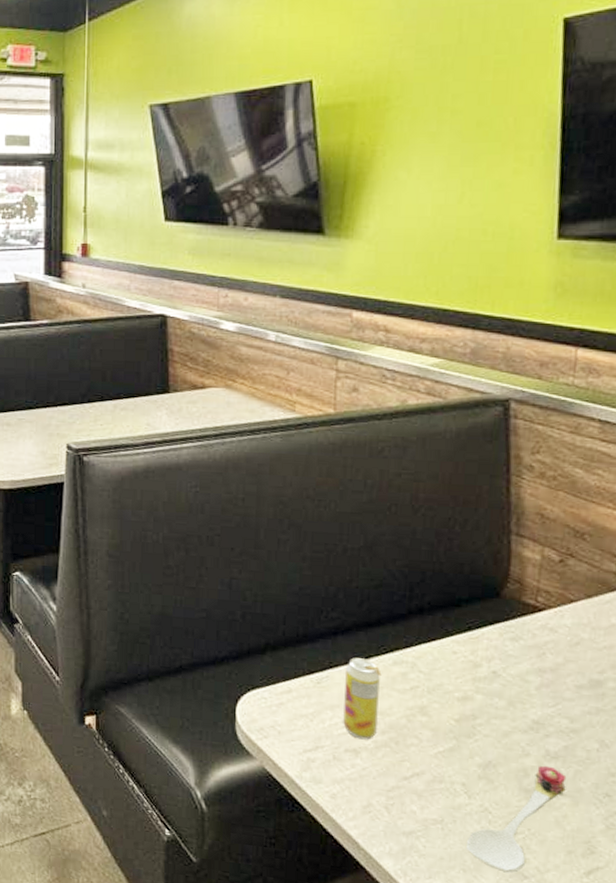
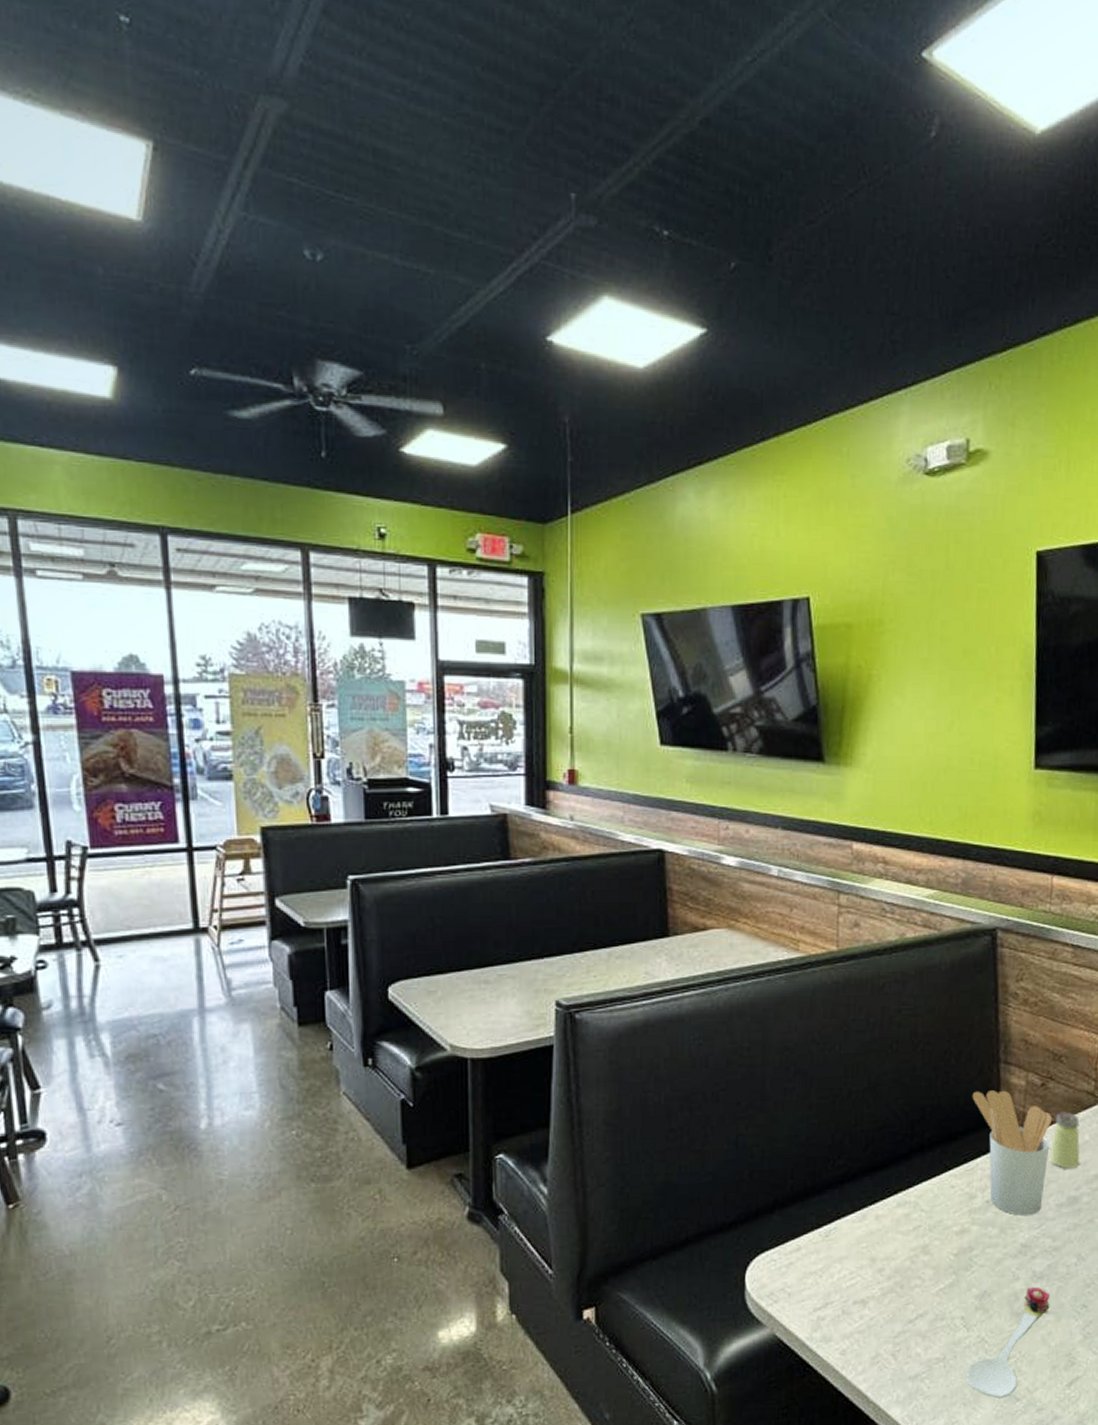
beverage can: present [343,658,382,740] -> none [851,1204,887,1289]
utensil holder: none [478,560,572,693] -> present [972,1090,1052,1215]
saltshaker: none [568,591,605,651] -> present [1049,1112,1080,1169]

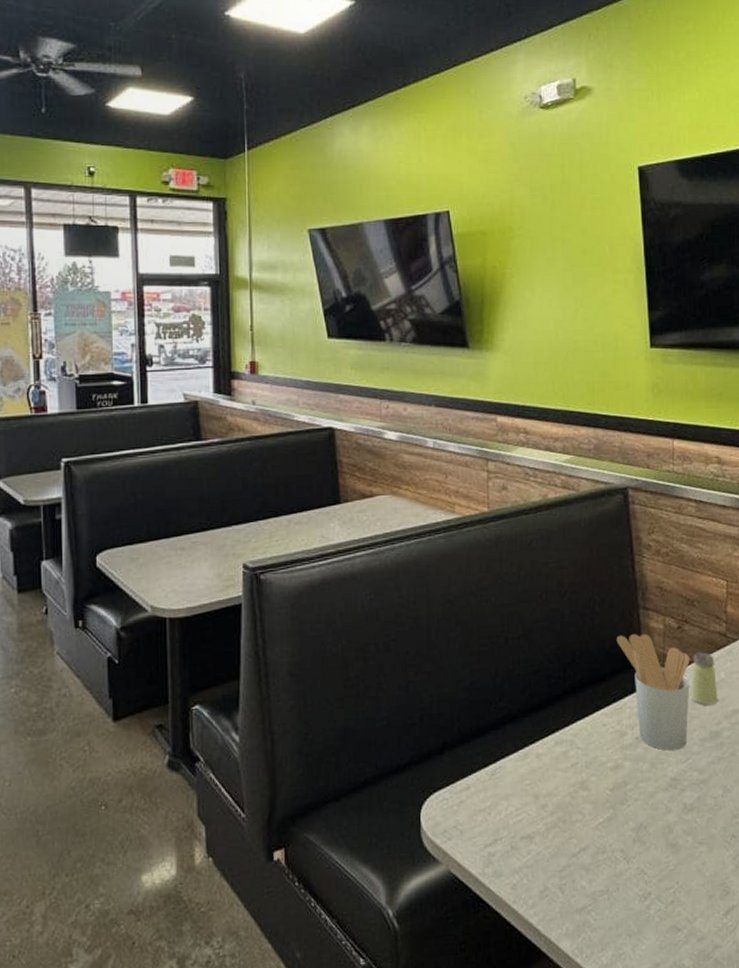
spoon: present [966,1286,1051,1399] -> none [630,818,702,930]

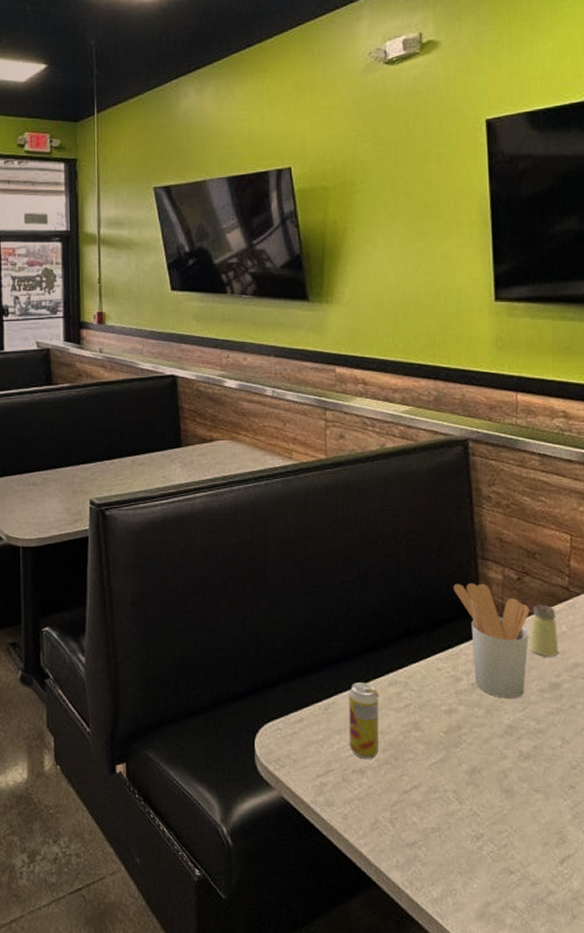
beverage can: none [516,743,546,825] -> present [349,682,380,759]

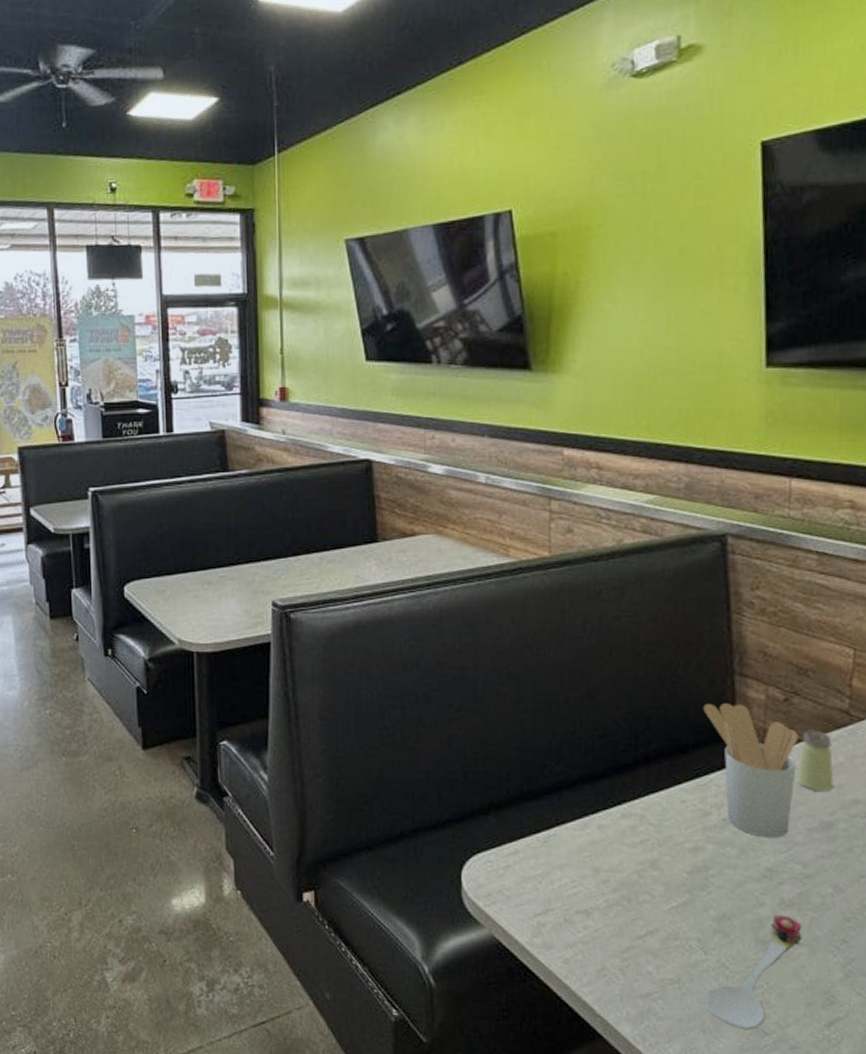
beverage can: present [349,682,380,759] -> none [573,813,610,900]
spoon: none [461,766,538,871] -> present [705,914,803,1031]

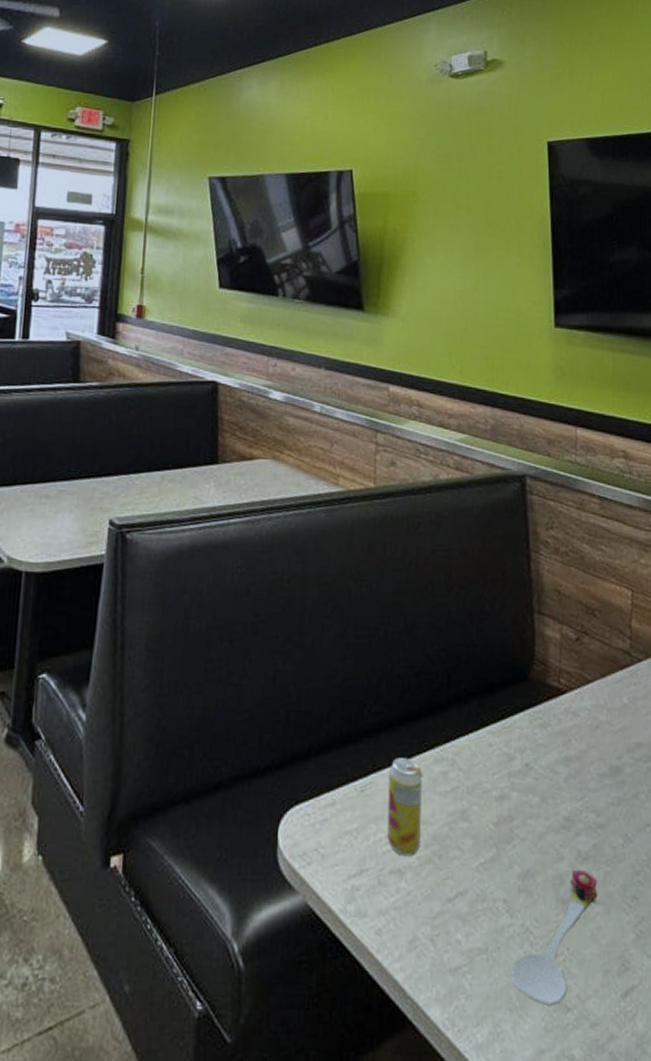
beverage can: none [573,813,610,900] -> present [387,758,424,857]
utensil holder: present [703,703,798,838] -> none [507,641,588,784]
saltshaker: present [796,730,834,792] -> none [588,670,620,734]

